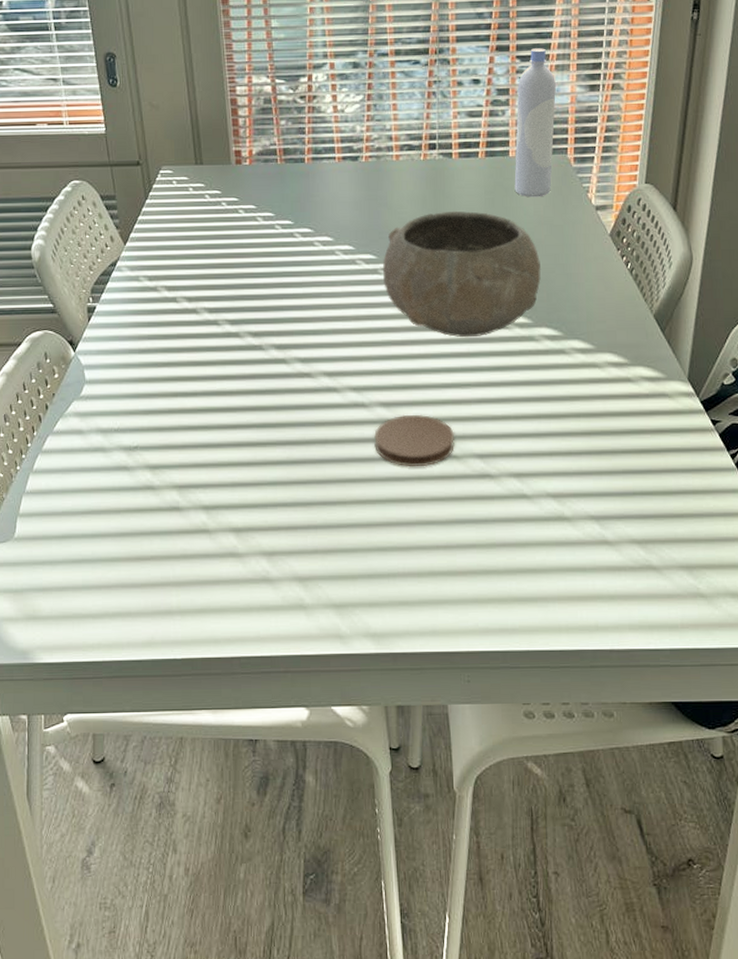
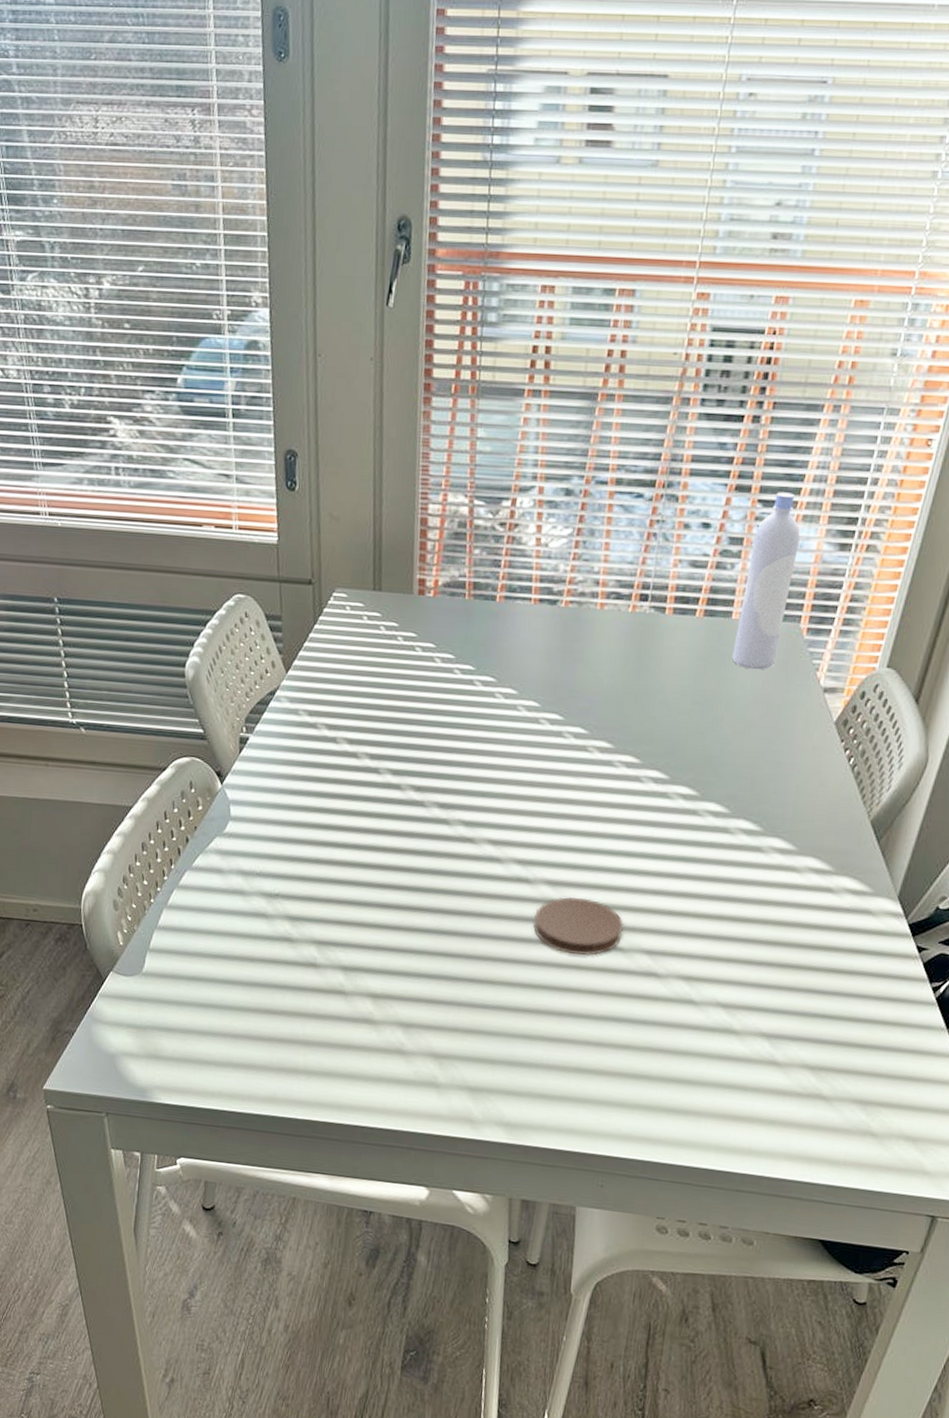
bowl: present [382,211,541,338] -> none [567,674,749,821]

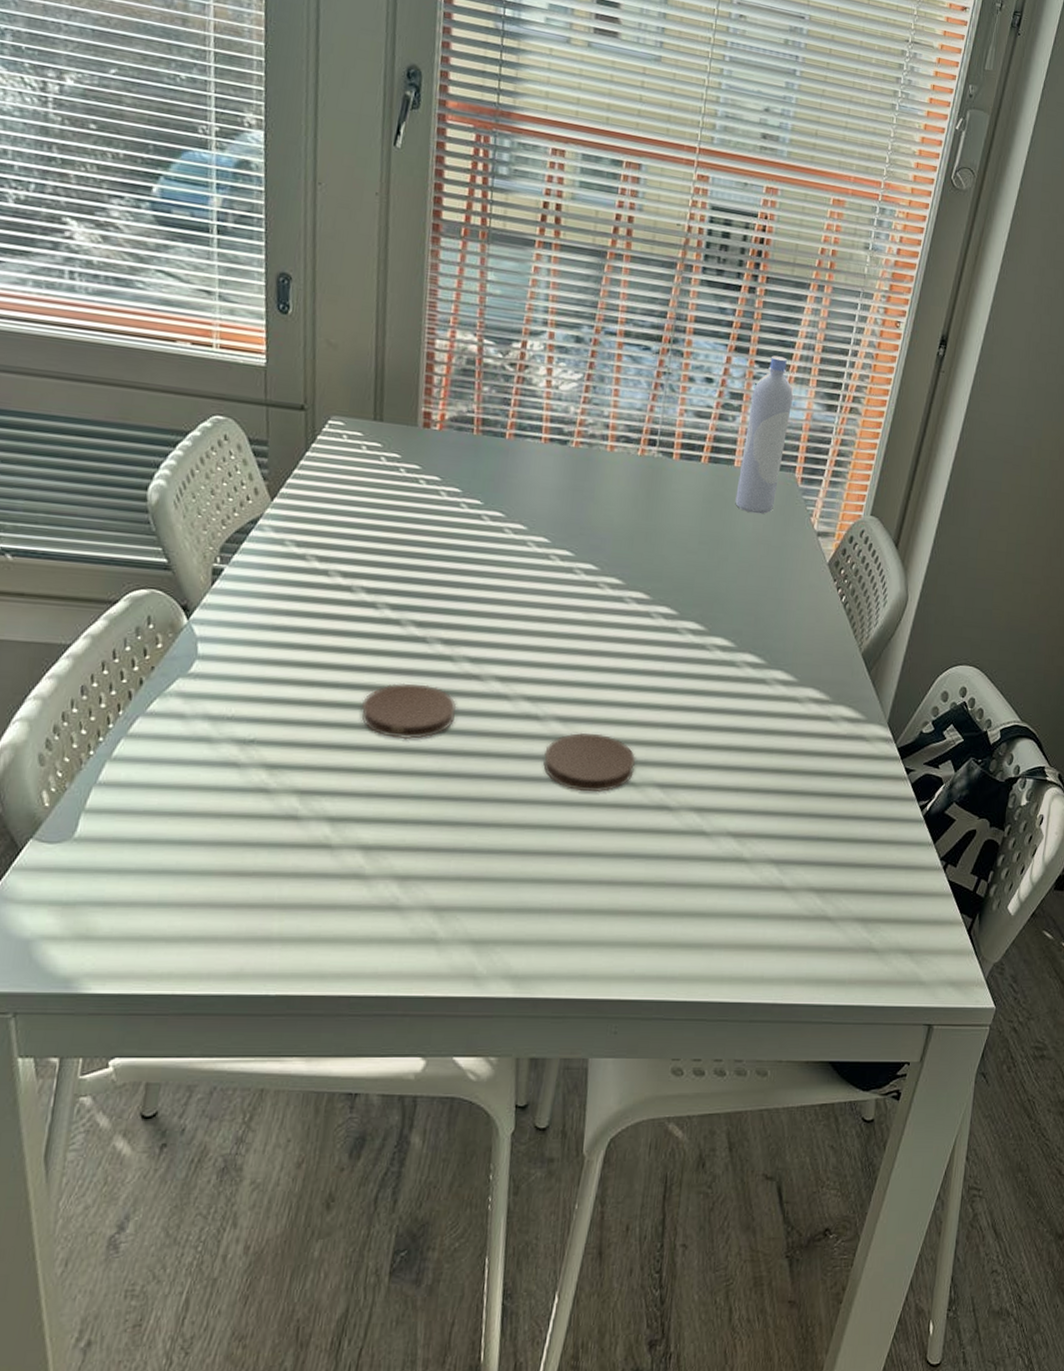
coaster: none [367,844,453,898] -> present [360,683,457,740]

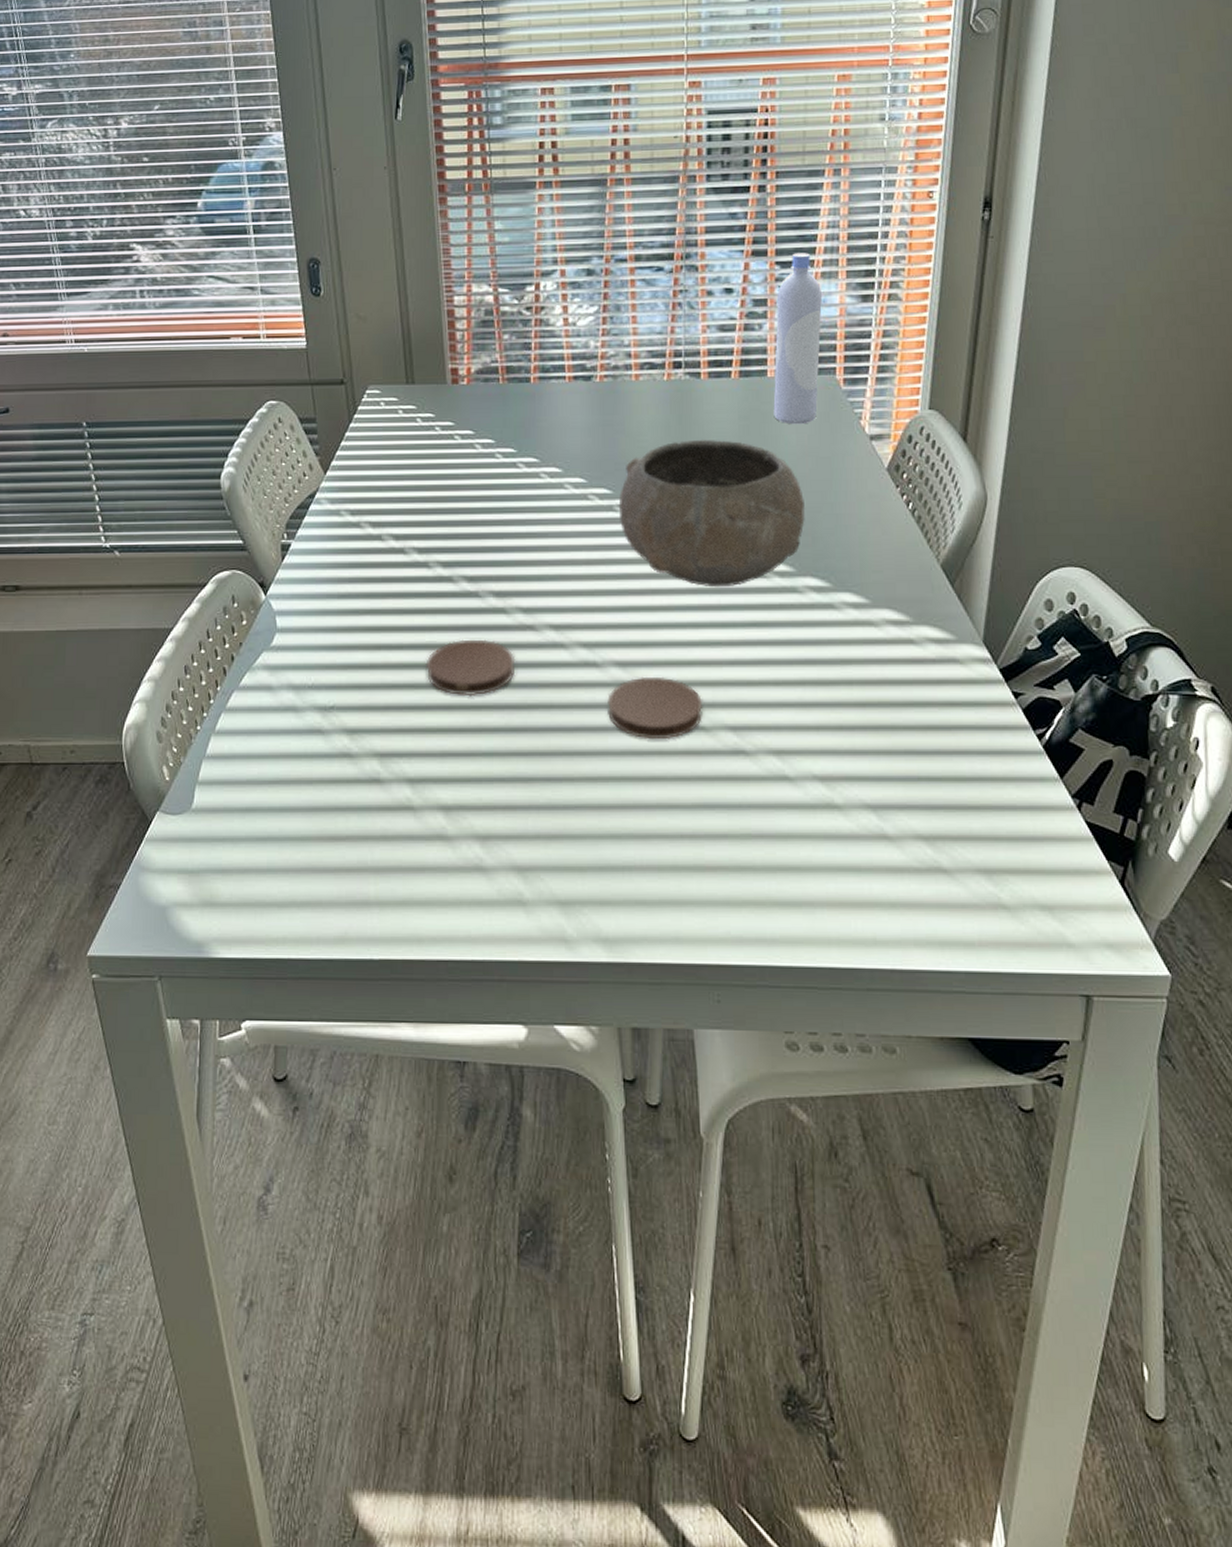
bowl: none [578,514,753,656] -> present [618,439,805,588]

